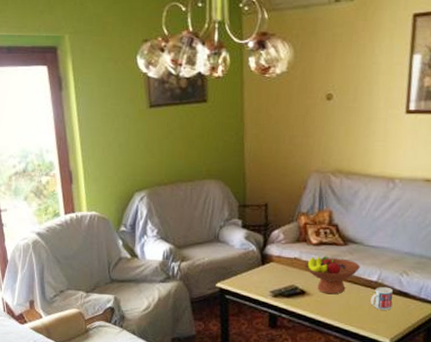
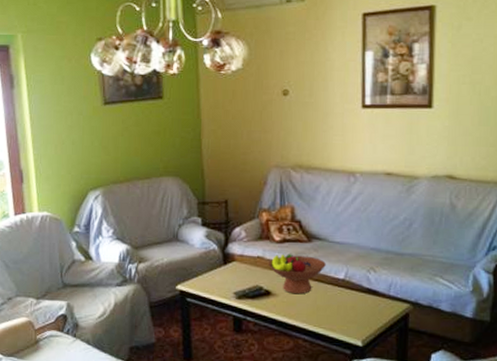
mug: present [370,286,393,310] -> none [339,284,362,310]

